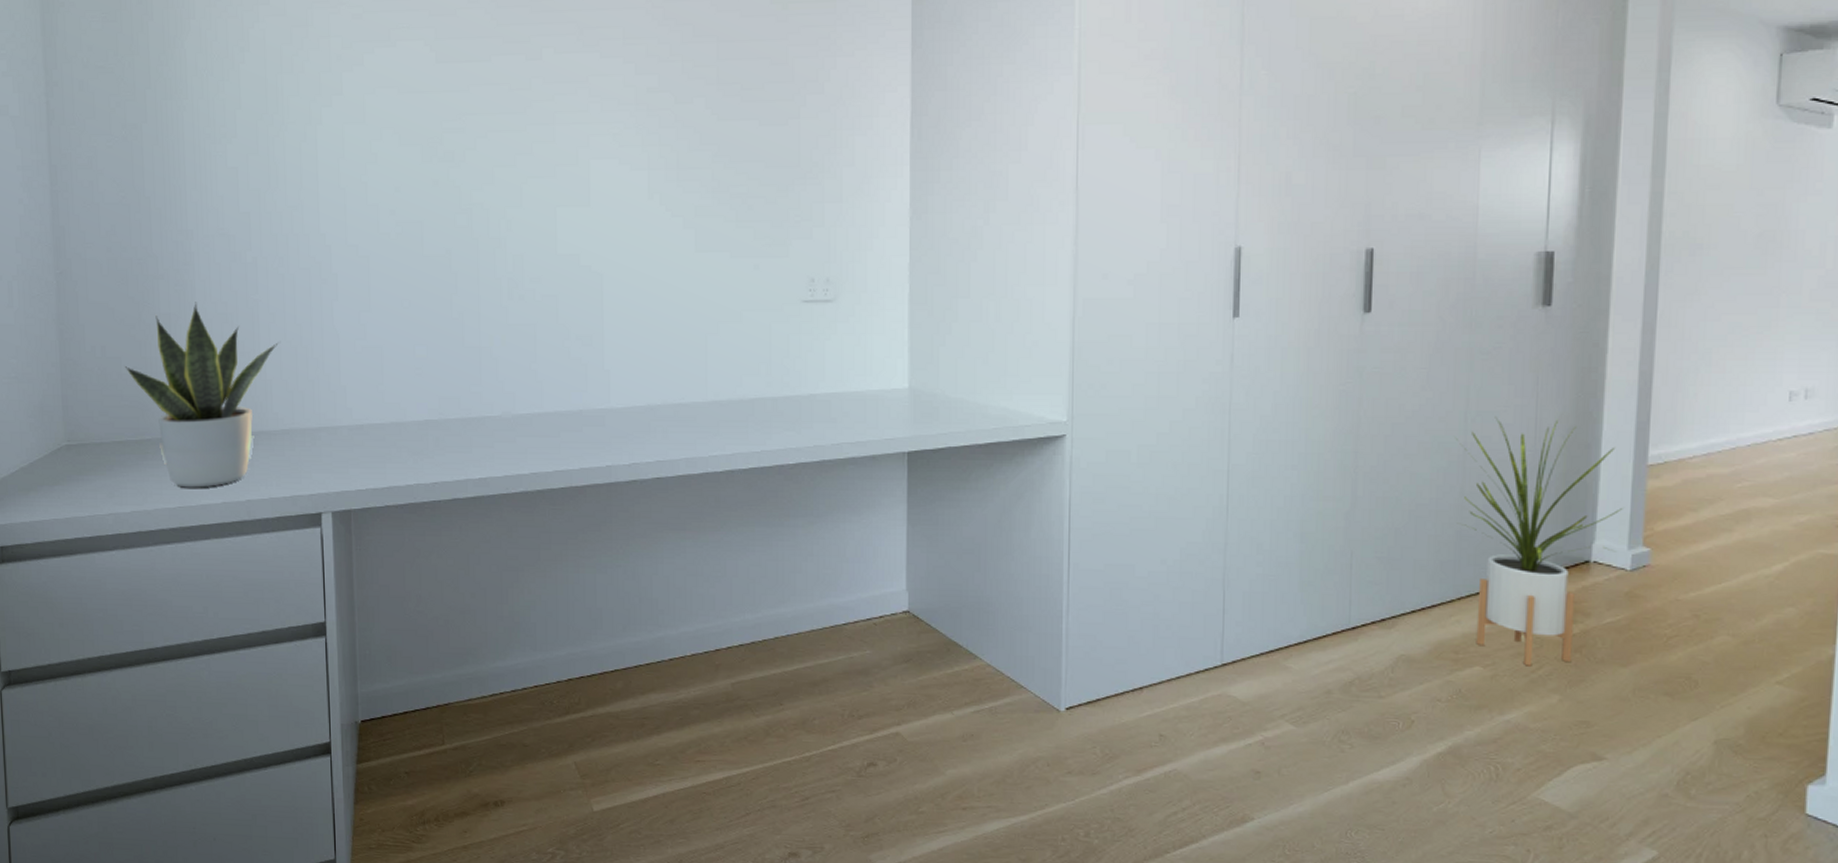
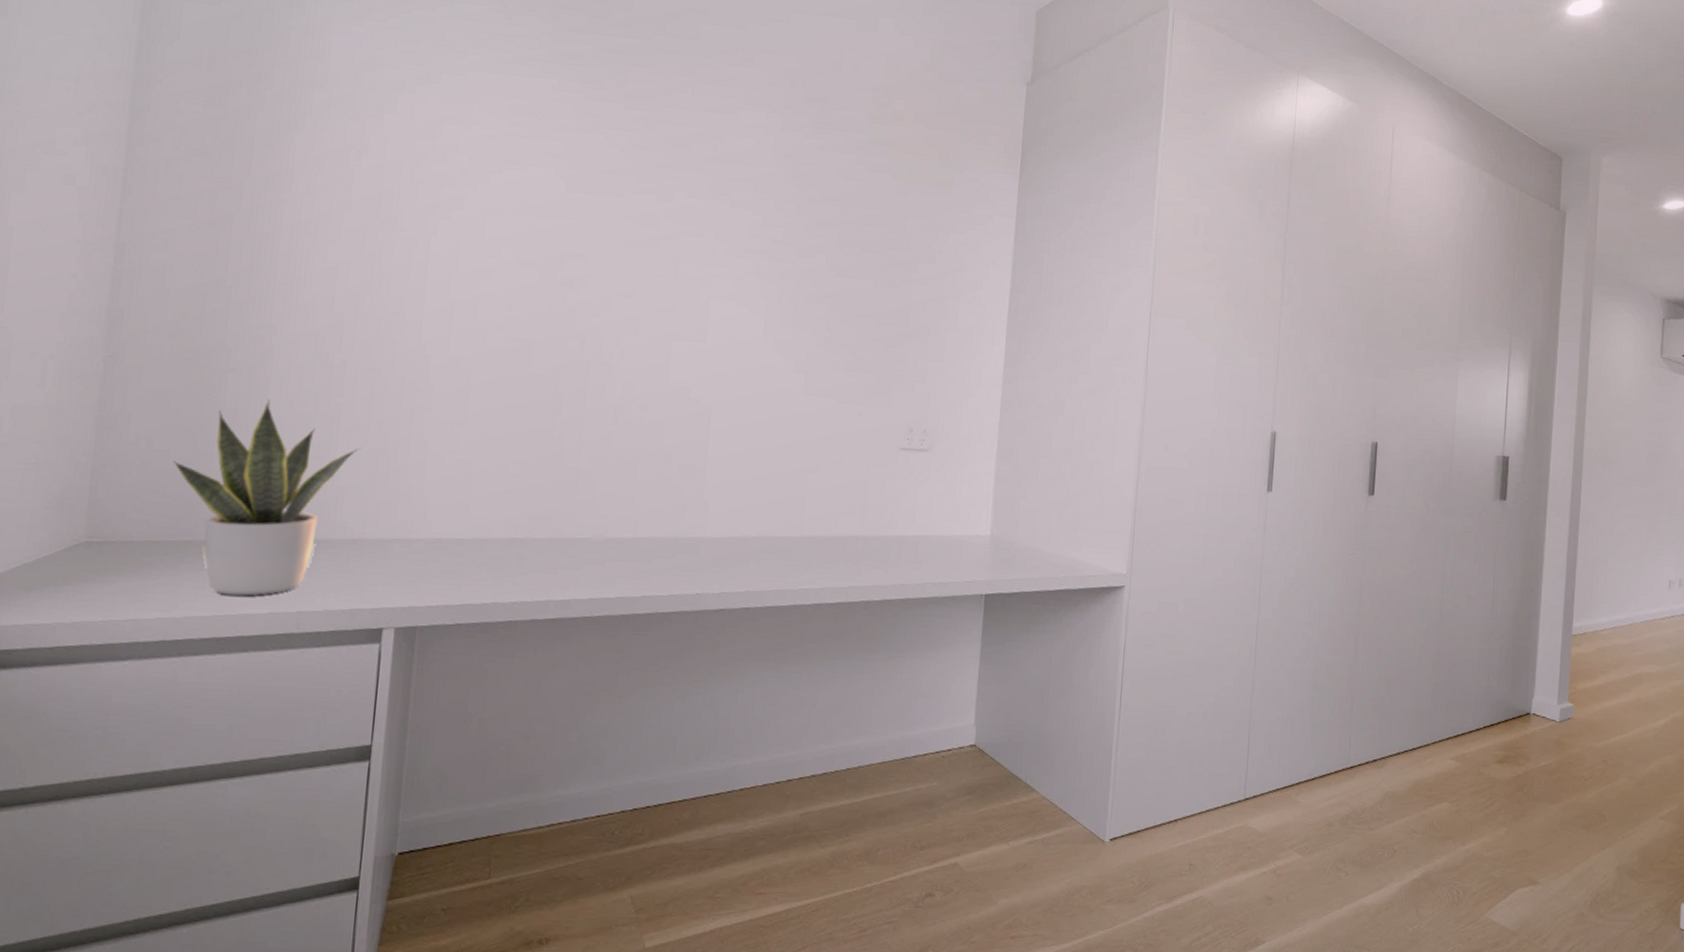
house plant: present [1456,417,1623,666] -> none [1435,589,1555,803]

